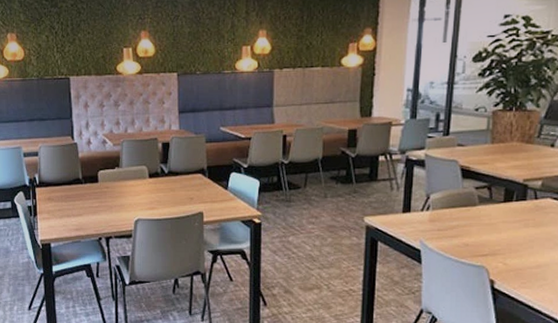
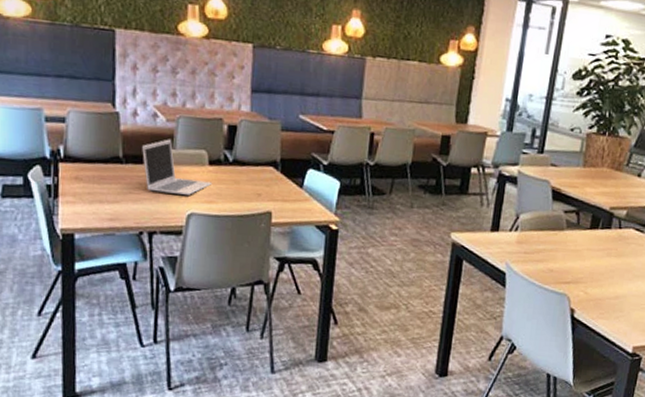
laptop: none [96,160,153,205] -> present [142,139,213,196]

